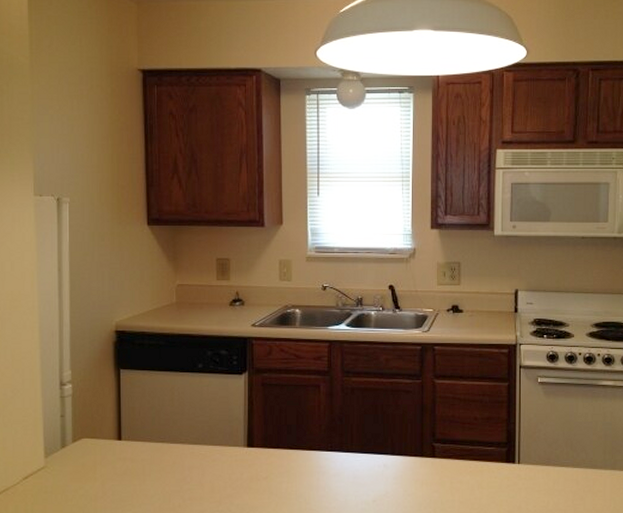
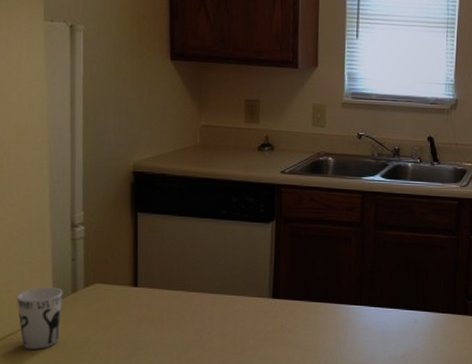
cup: none [11,443,53,504] -> present [17,286,63,349]

